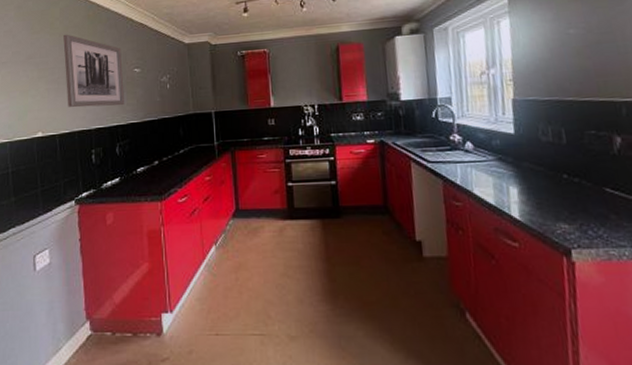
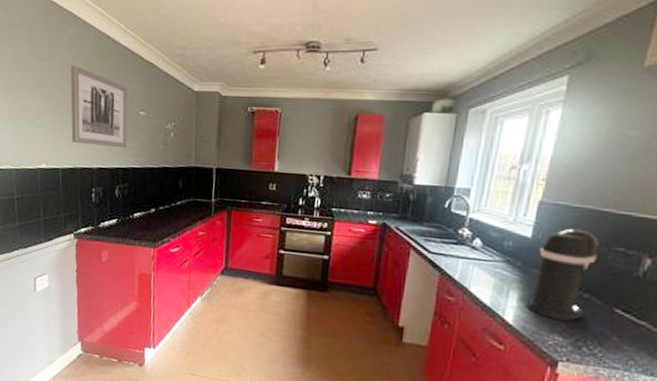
coffee maker: none [524,119,580,208] -> present [527,228,599,321]

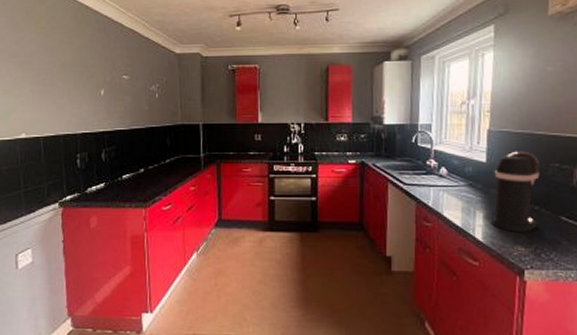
wall art: present [70,65,128,149] -> none [49,34,112,112]

